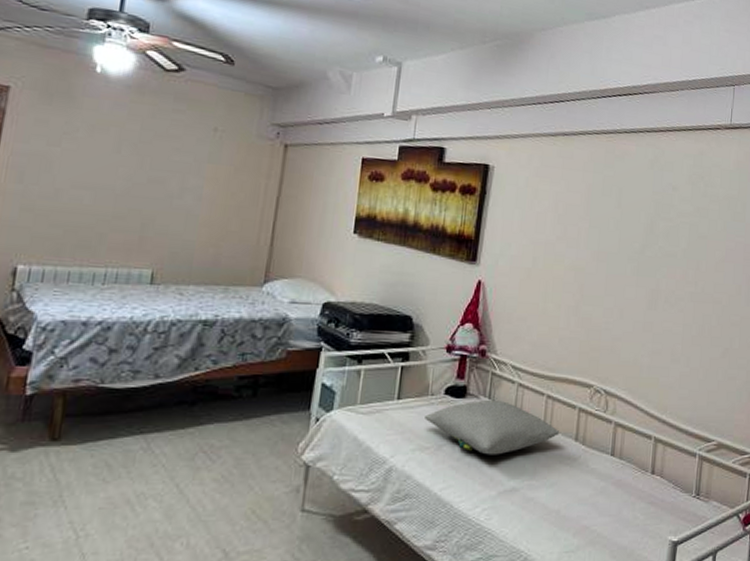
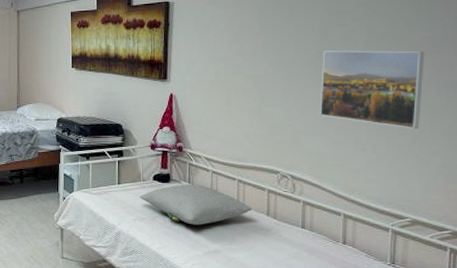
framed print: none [638,246,738,341] -> present [319,50,425,129]

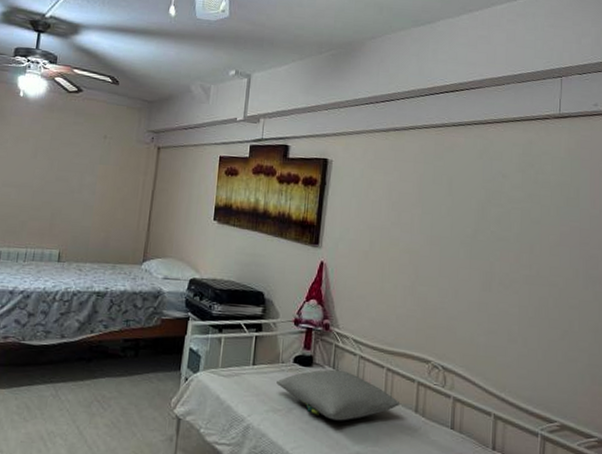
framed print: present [319,50,425,129] -> none [473,231,573,324]

